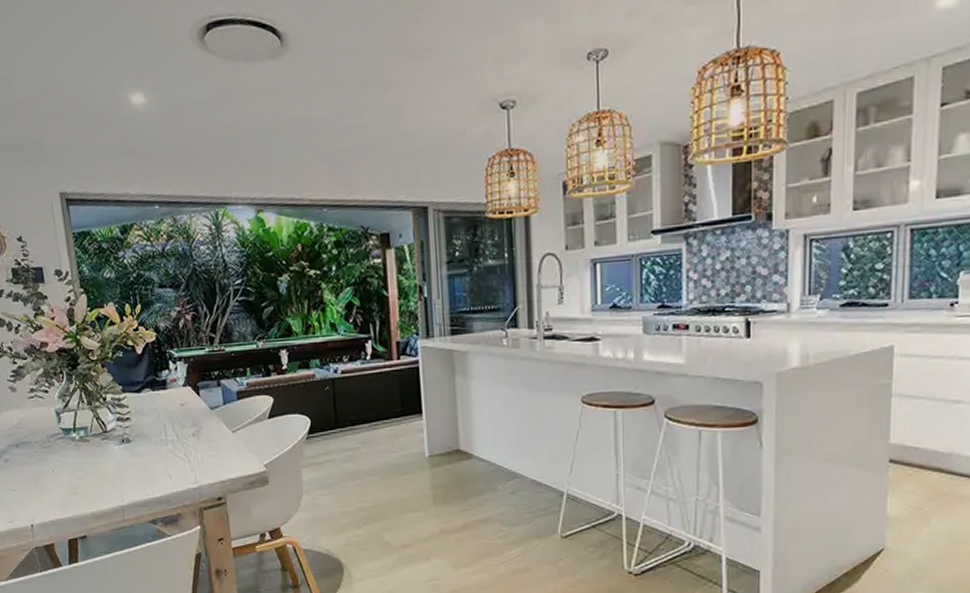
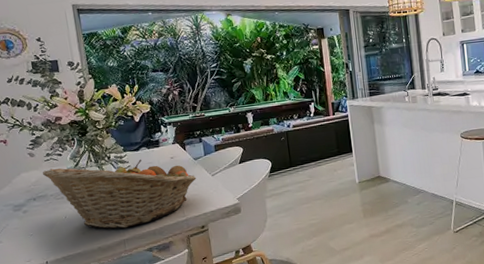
fruit basket: none [25,404,213,492] -> present [42,159,197,229]

